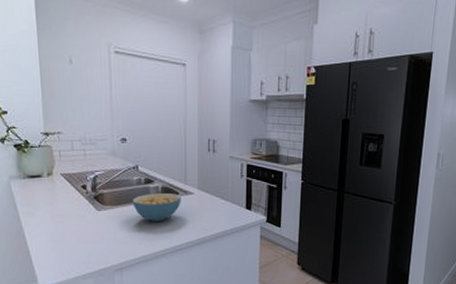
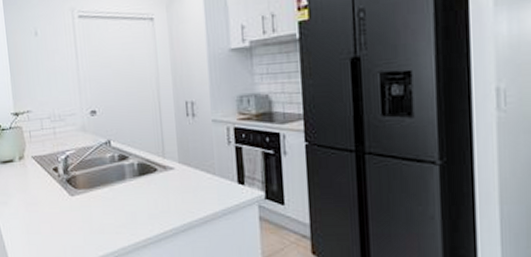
cereal bowl: present [132,193,181,222] -> none [106,170,161,205]

